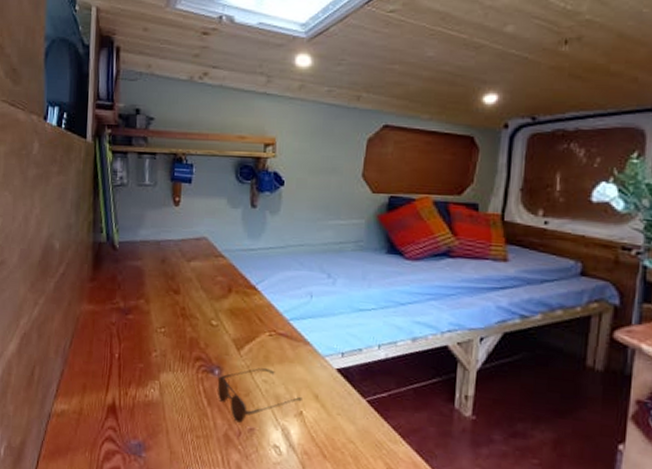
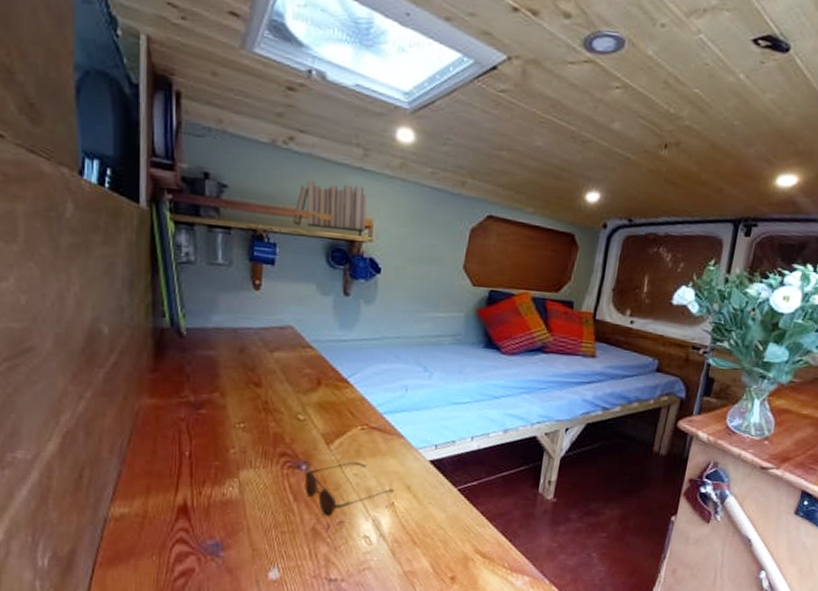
books: none [207,108,271,150] -> present [293,181,367,233]

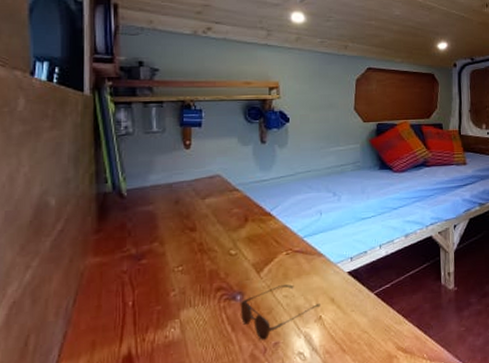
books: present [293,181,367,233] -> none [215,58,274,94]

